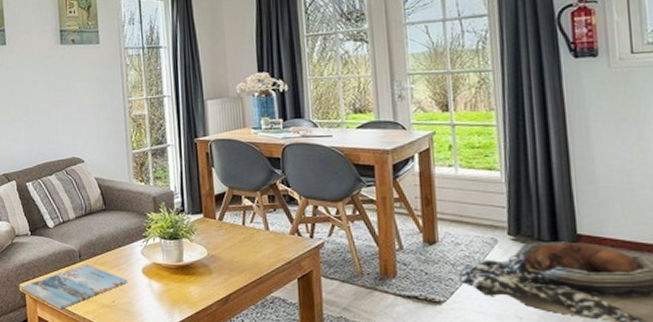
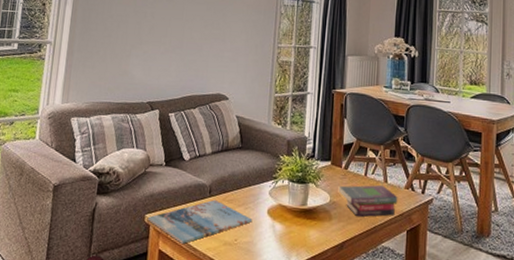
books: none [215,233,284,268] -> present [338,185,398,217]

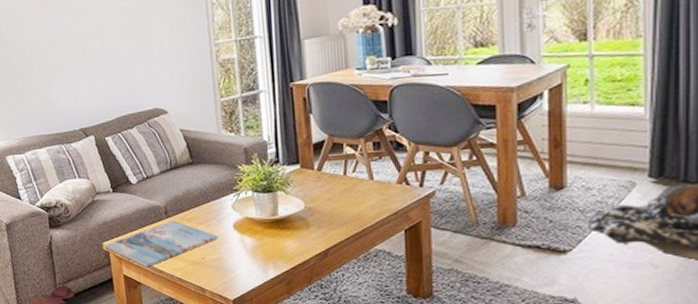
books: present [338,185,398,217] -> none [313,182,389,220]

